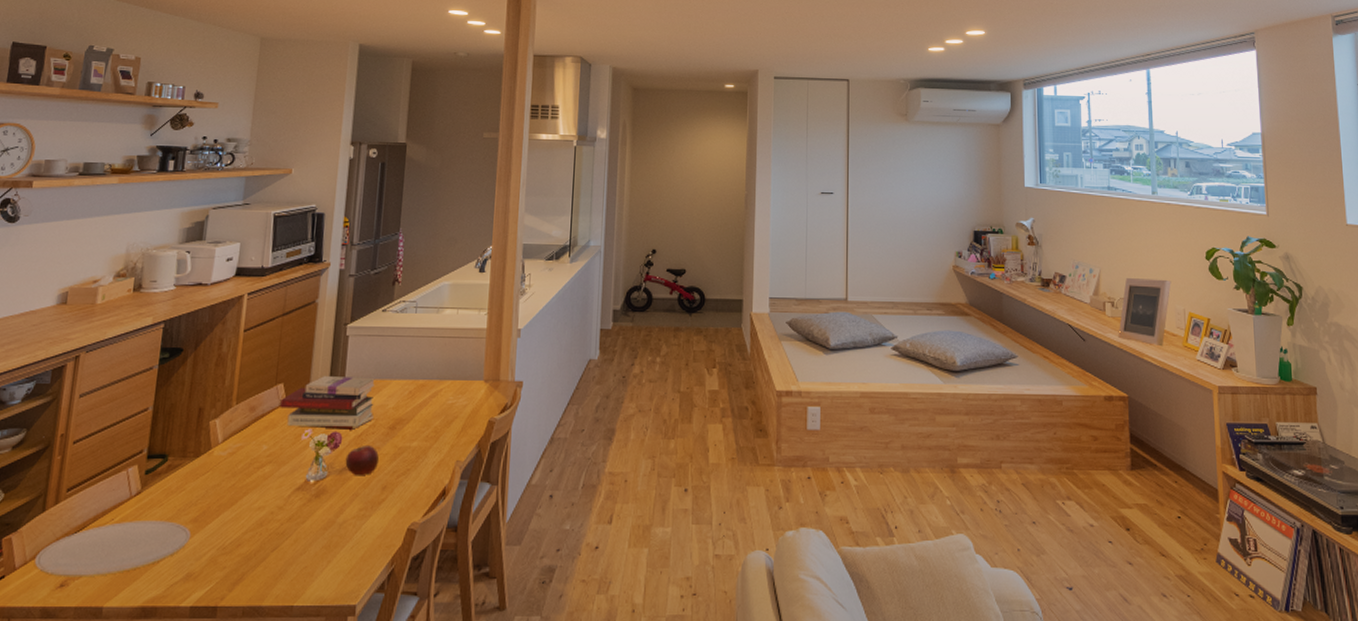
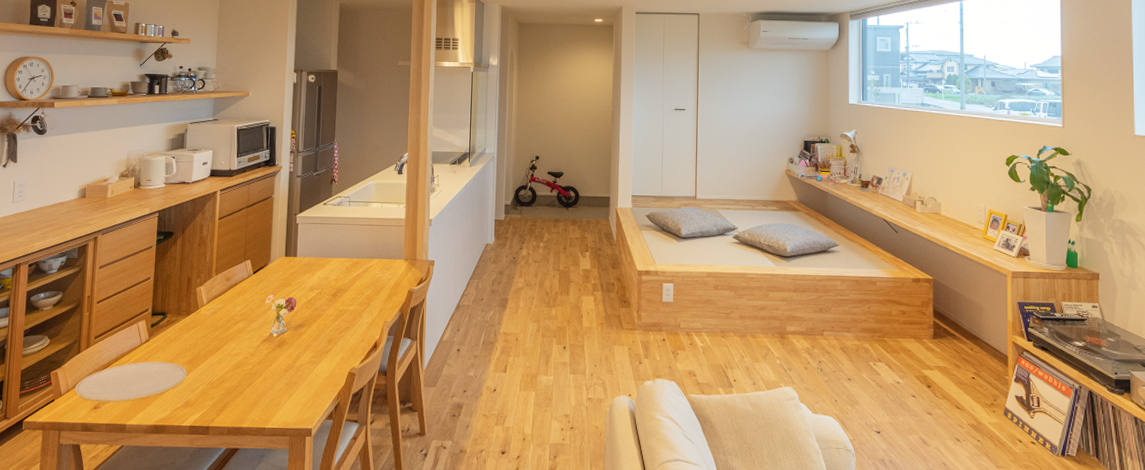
books: present [280,376,375,430] -> none [249,255,320,296]
fruit: present [345,444,380,475] -> none [299,308,326,331]
picture frame: present [1118,278,1171,347] -> none [926,181,975,238]

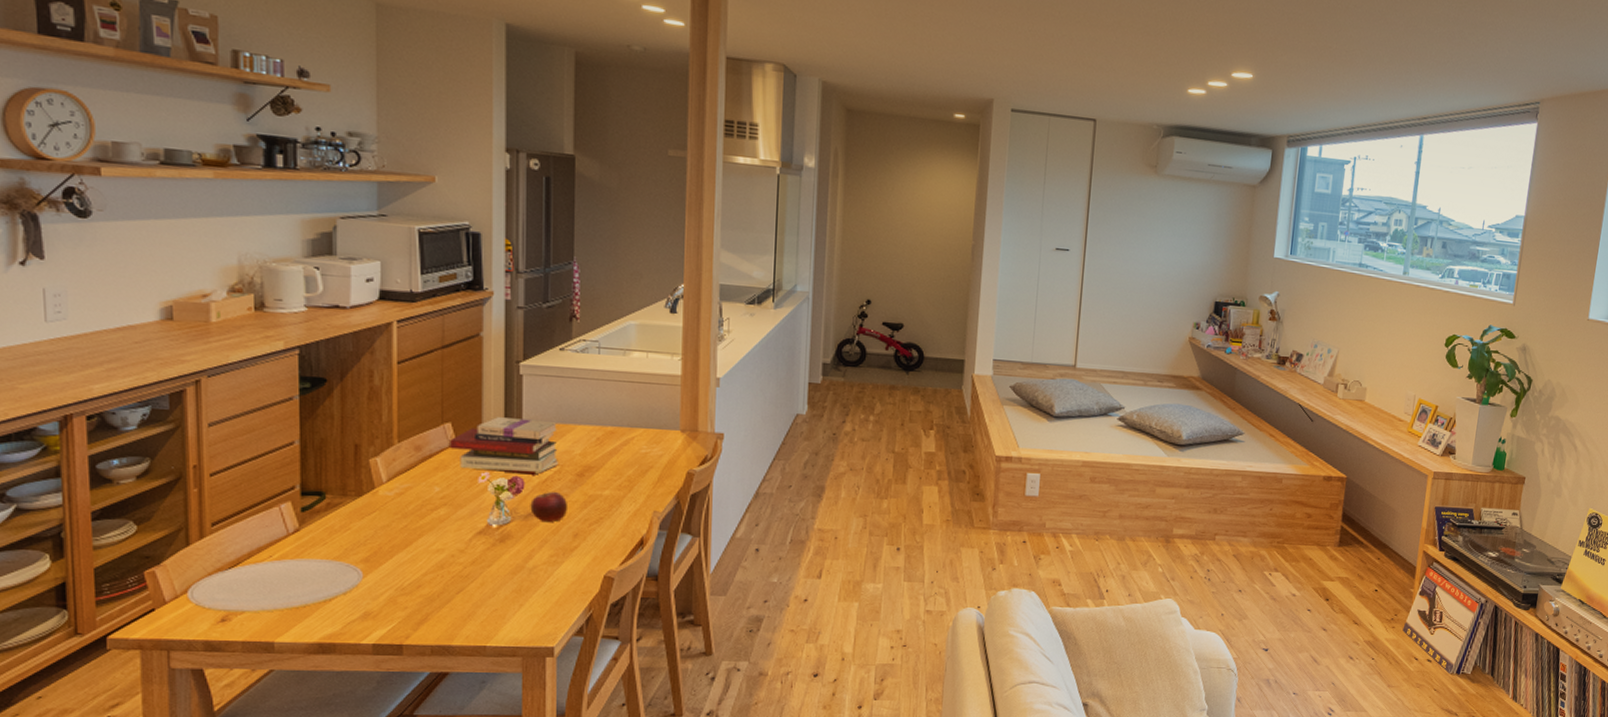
books: none [249,255,320,296] -> present [450,417,558,475]
fruit: none [299,308,326,331] -> present [530,491,569,522]

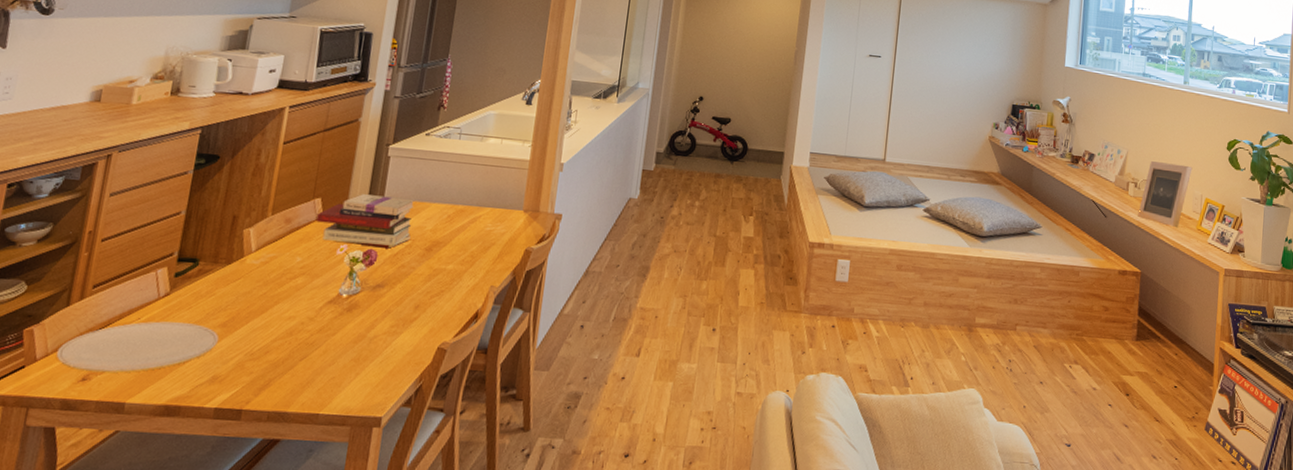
fruit: present [530,491,569,522] -> none [379,264,414,293]
picture frame: none [1346,361,1407,431] -> present [1138,161,1193,228]

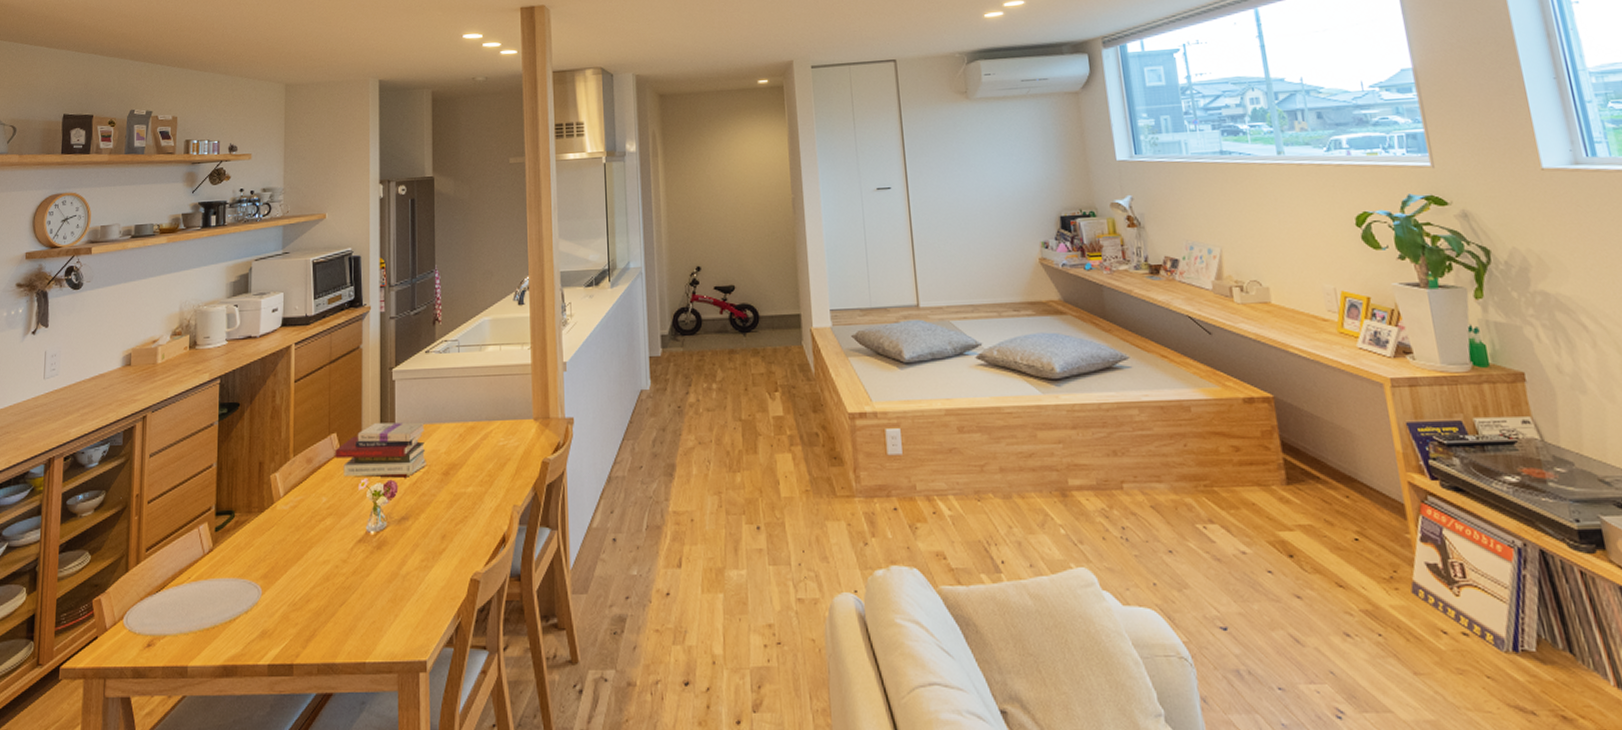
picture frame: present [1138,161,1193,228] -> none [1252,254,1315,335]

